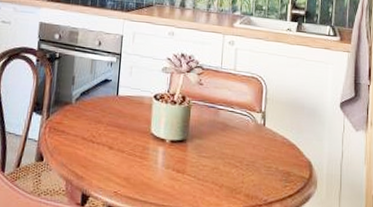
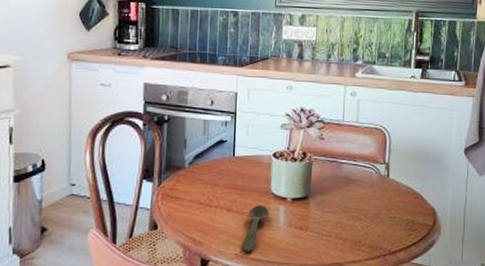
spoon: none [121,144,148,191] -> present [242,205,269,252]

